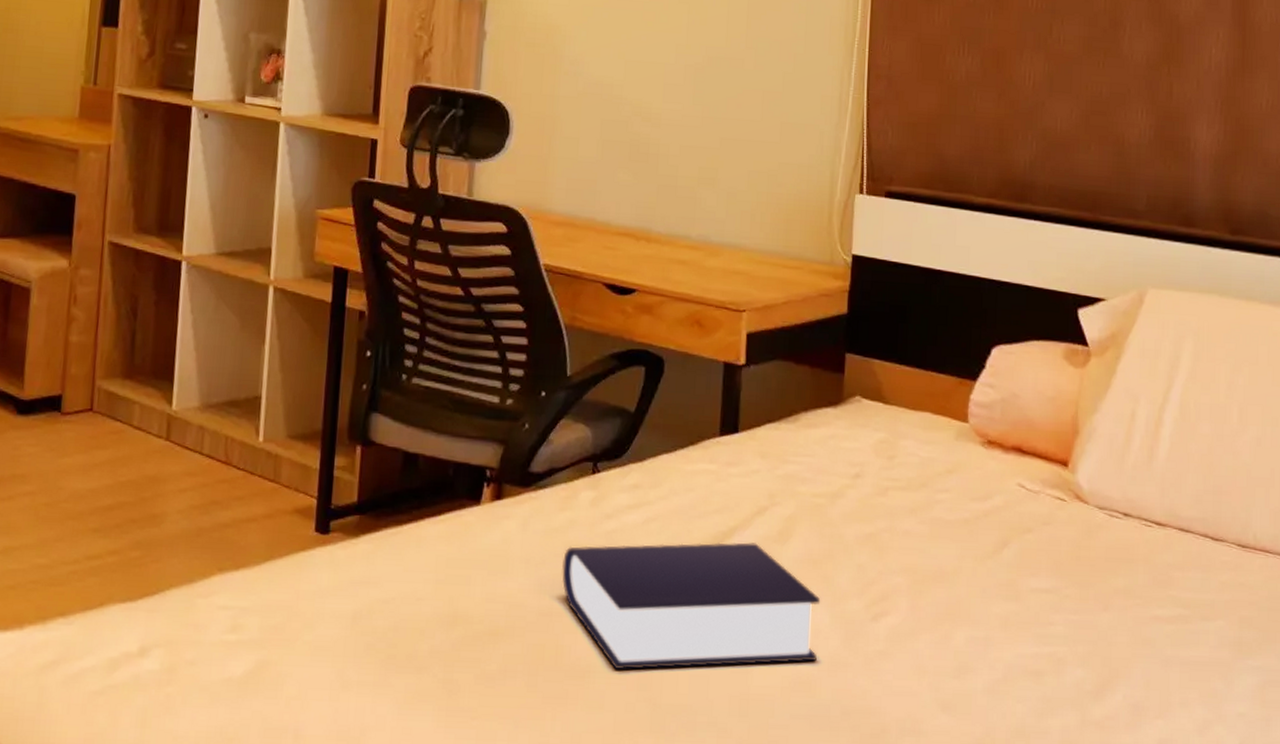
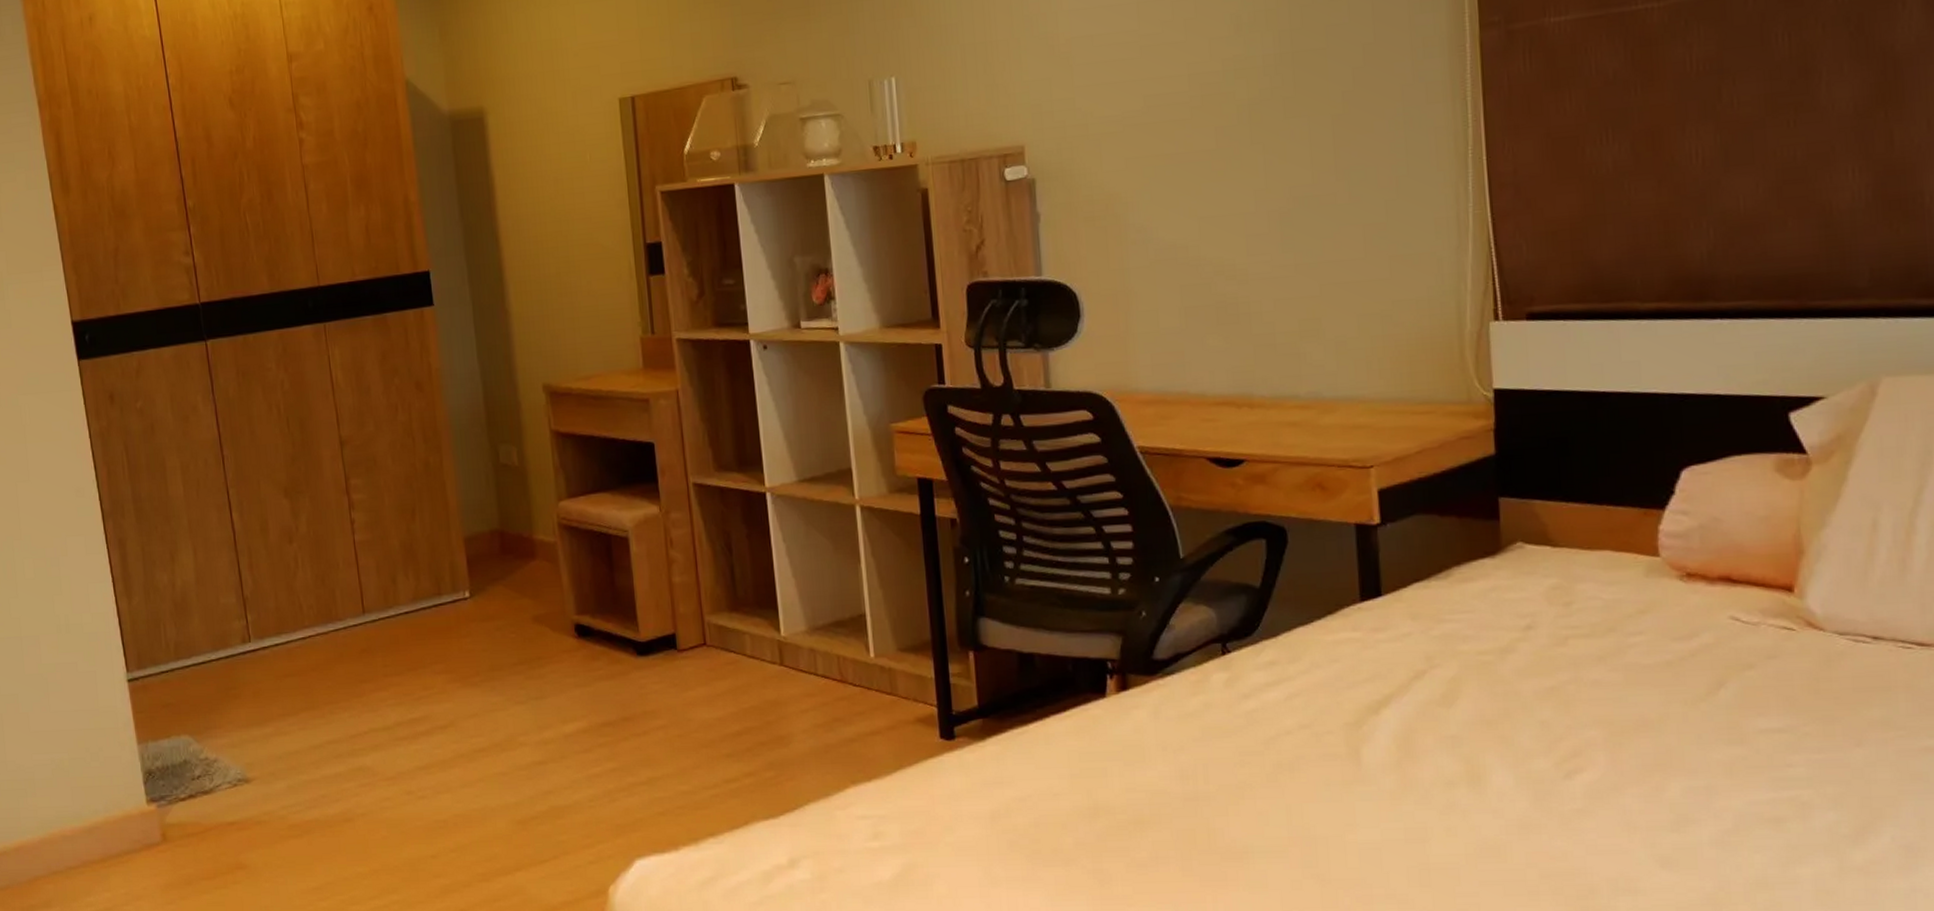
book: present [562,542,821,670] -> none [1202,709,1503,849]

